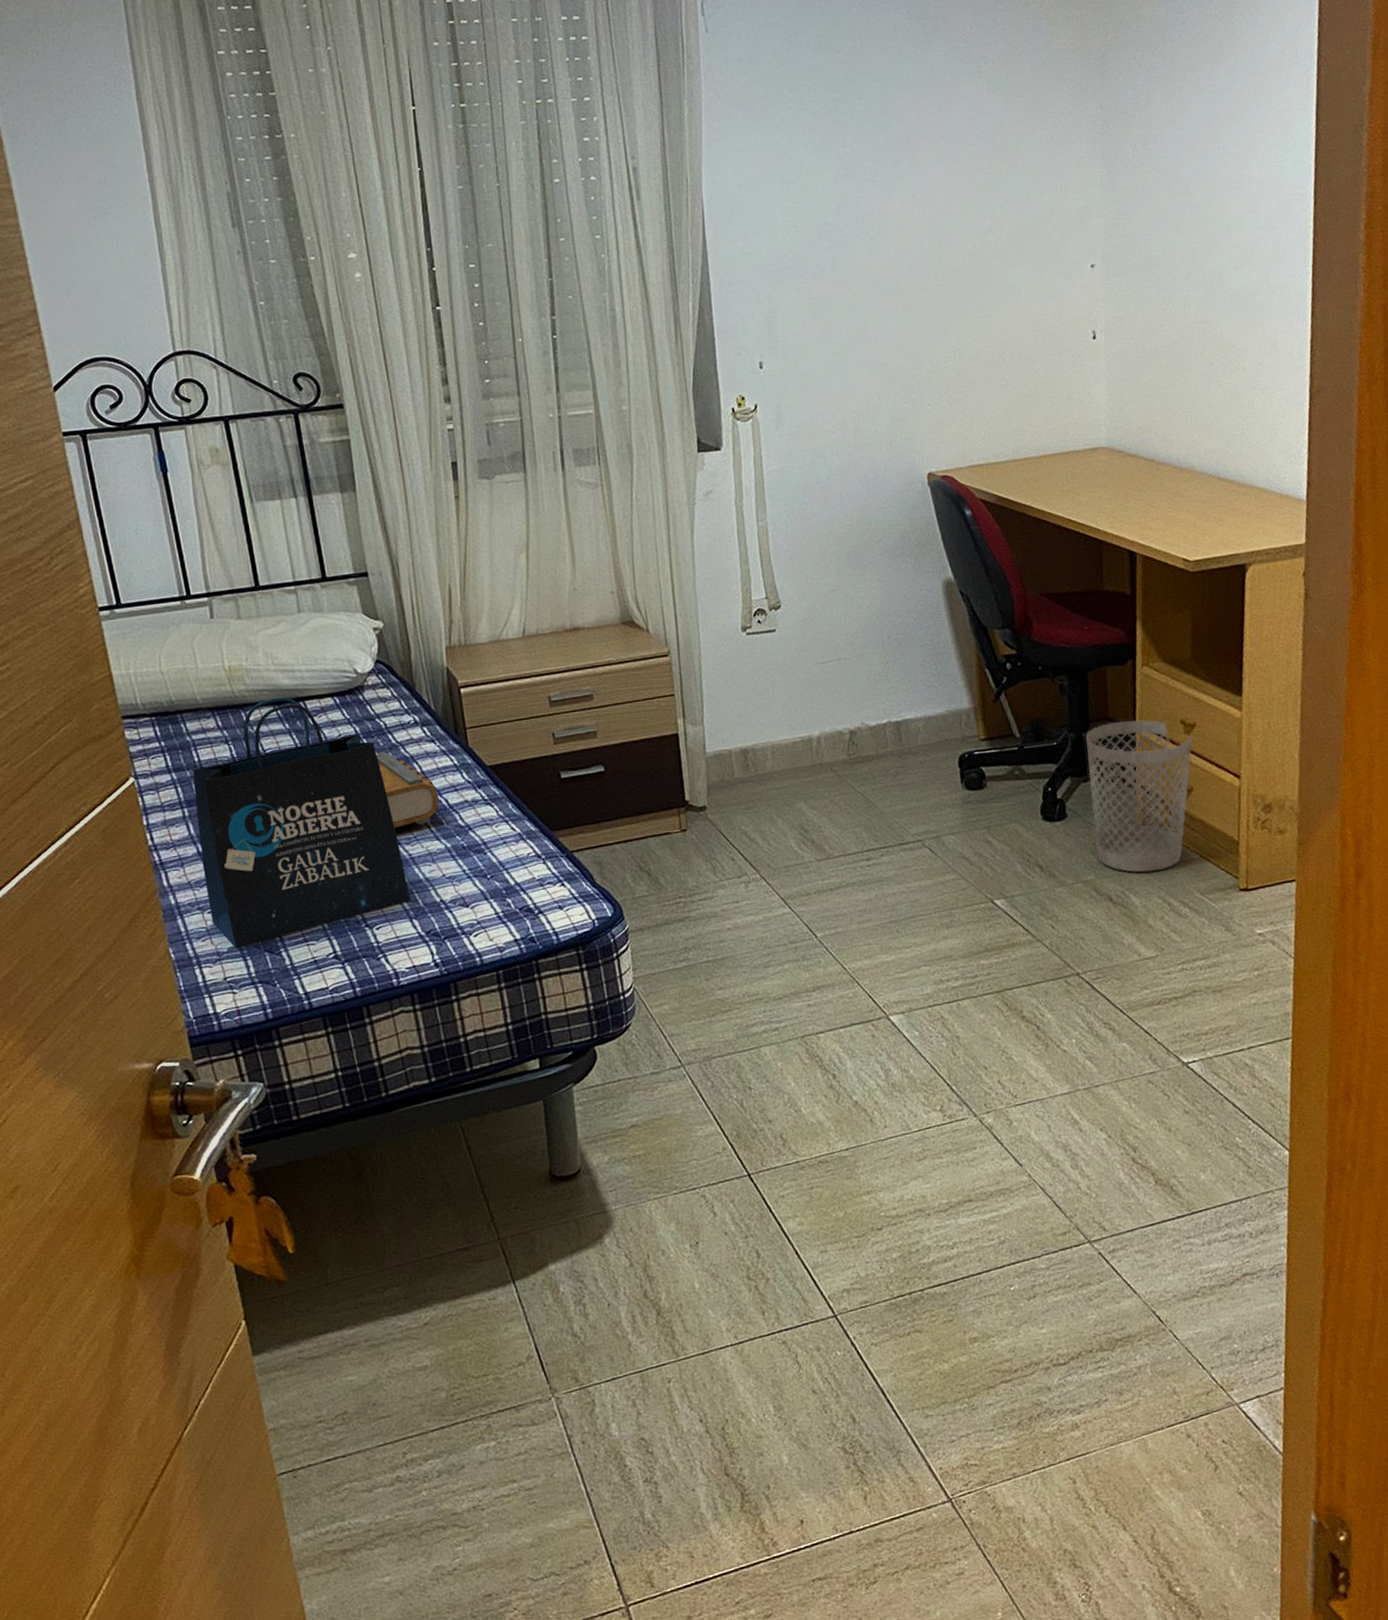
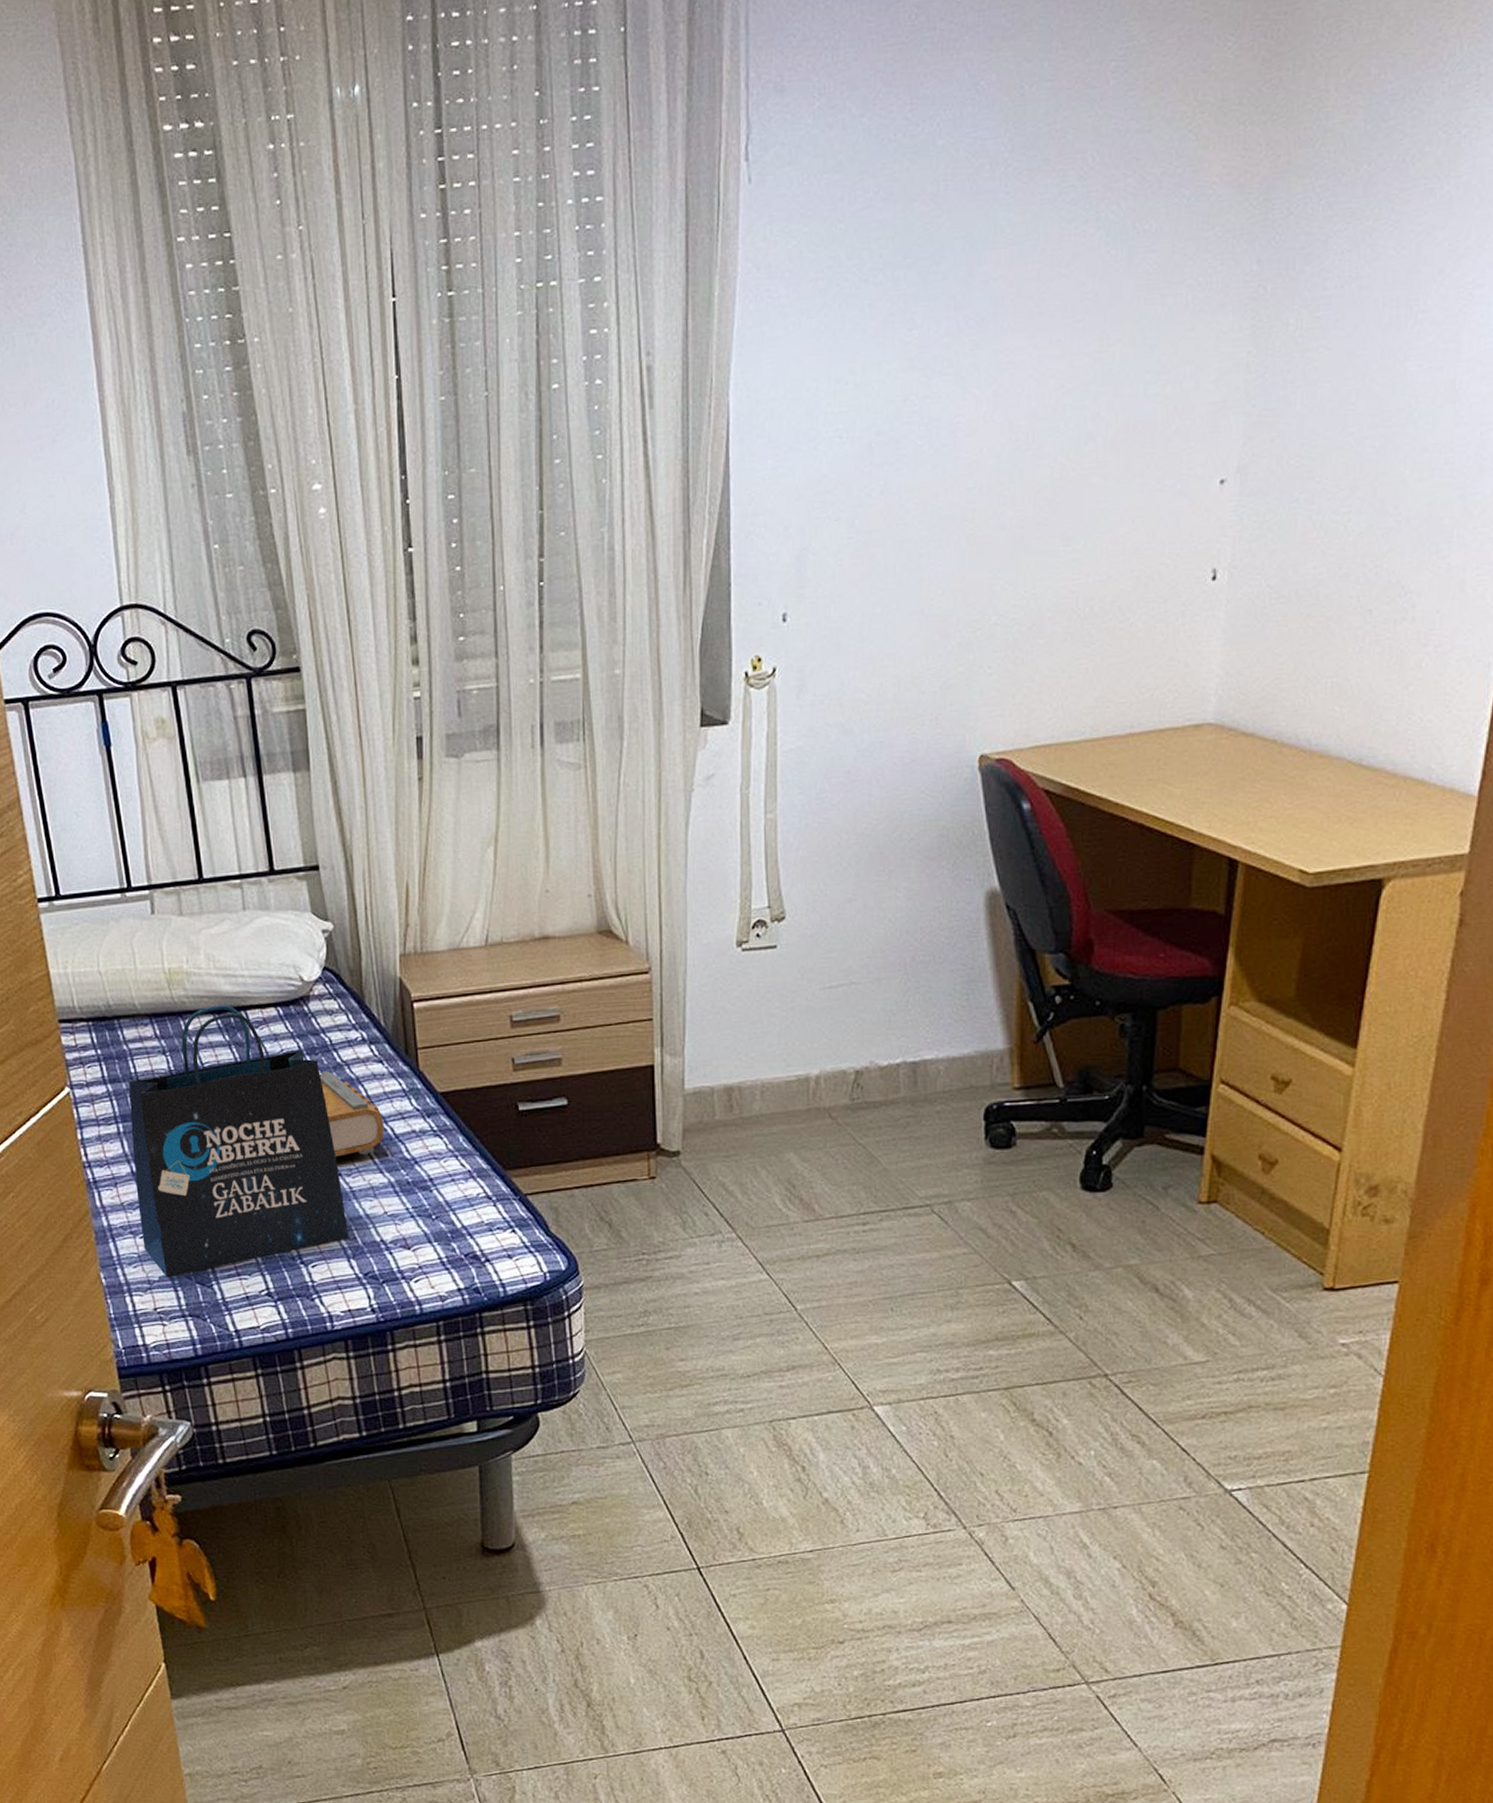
wastebasket: present [1086,720,1193,872] -> none [1144,1073,1285,1260]

